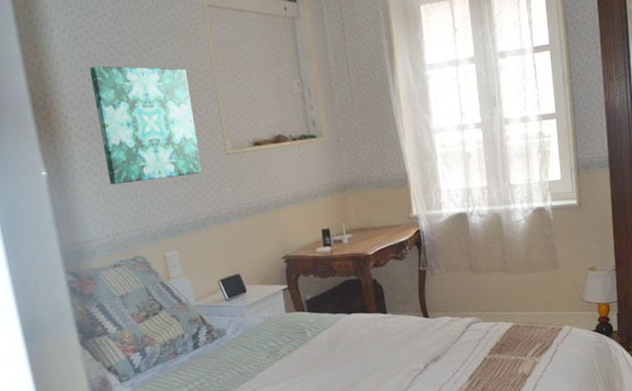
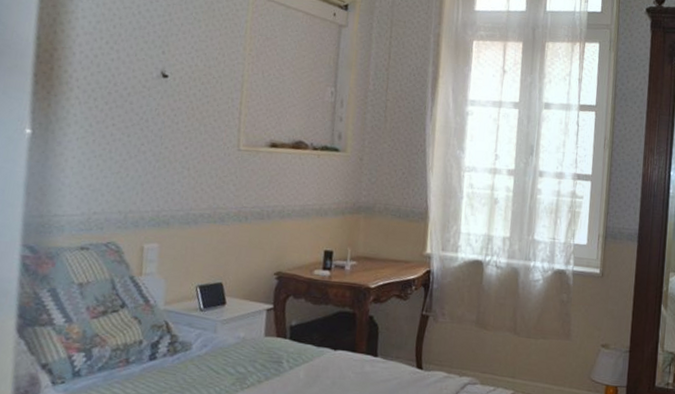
wall art: present [89,66,202,185] -> none [100,29,215,166]

